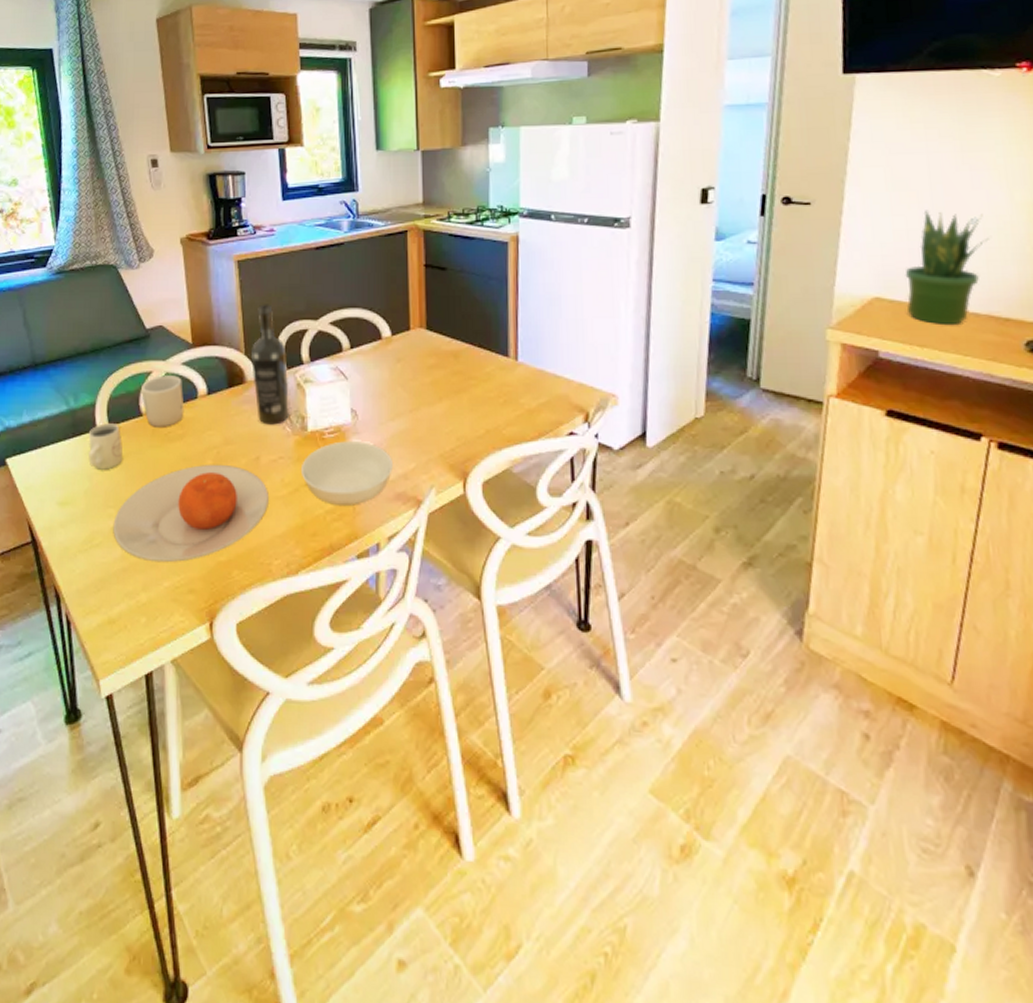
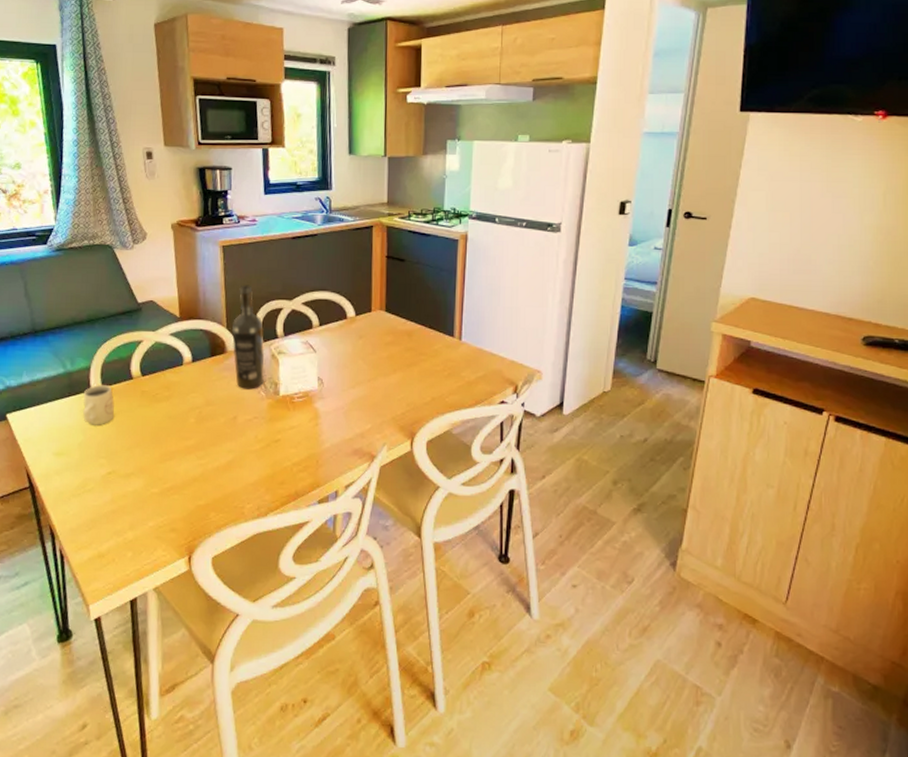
plate: present [113,464,268,563] -> none [104,422,244,506]
mug: present [141,375,185,427] -> none [133,344,171,390]
bowl: present [300,441,393,507] -> none [272,404,352,460]
planter: present [905,210,989,326] -> none [776,228,842,323]

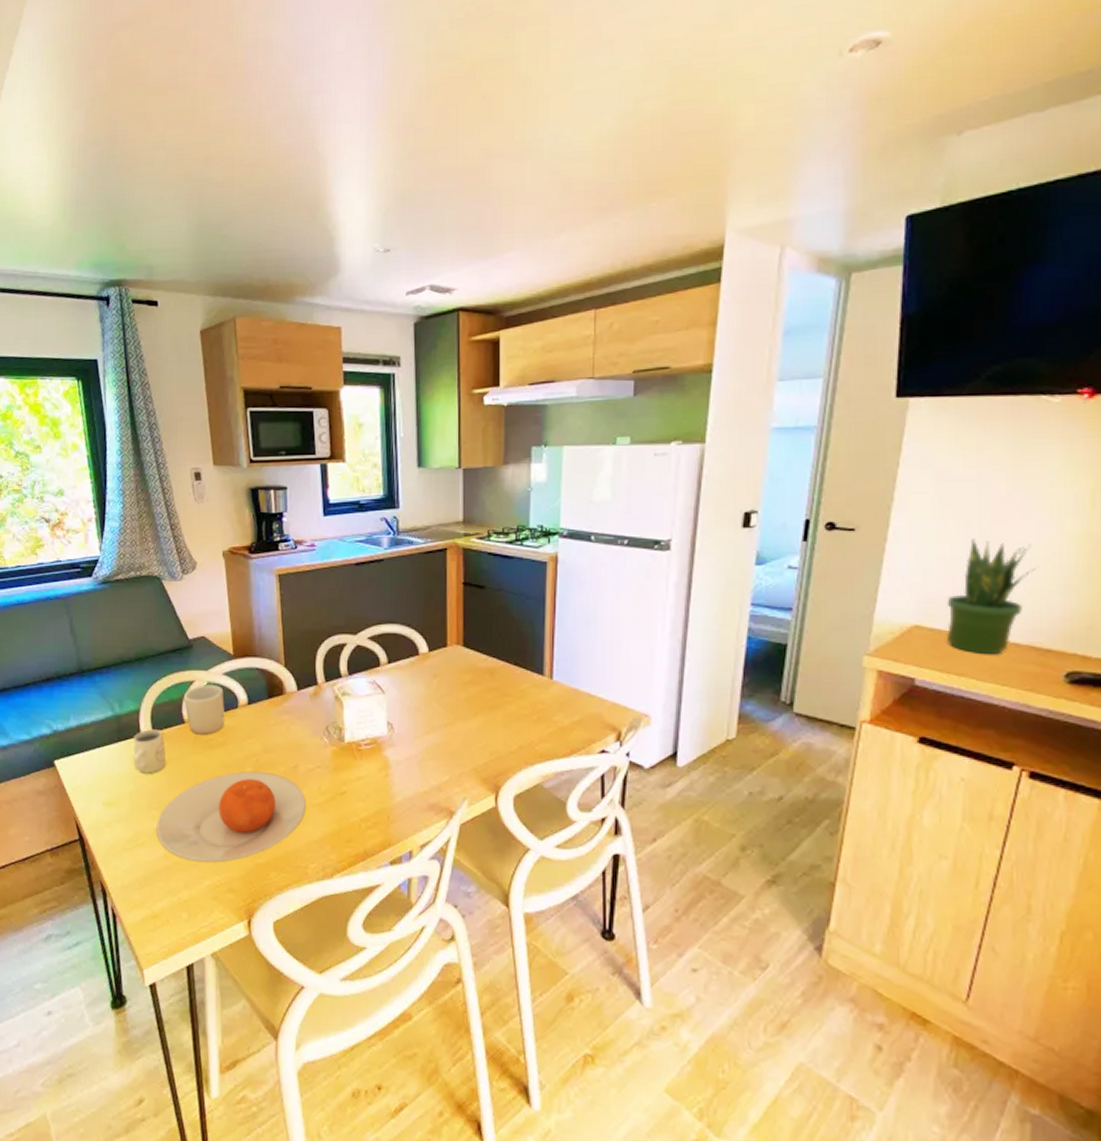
plate: none [104,422,244,506] -> present [156,771,306,863]
mug: none [133,344,171,390] -> present [184,685,226,735]
wine bottle: present [232,285,265,389] -> none [291,618,328,735]
planter: none [776,228,842,323] -> present [947,538,1036,656]

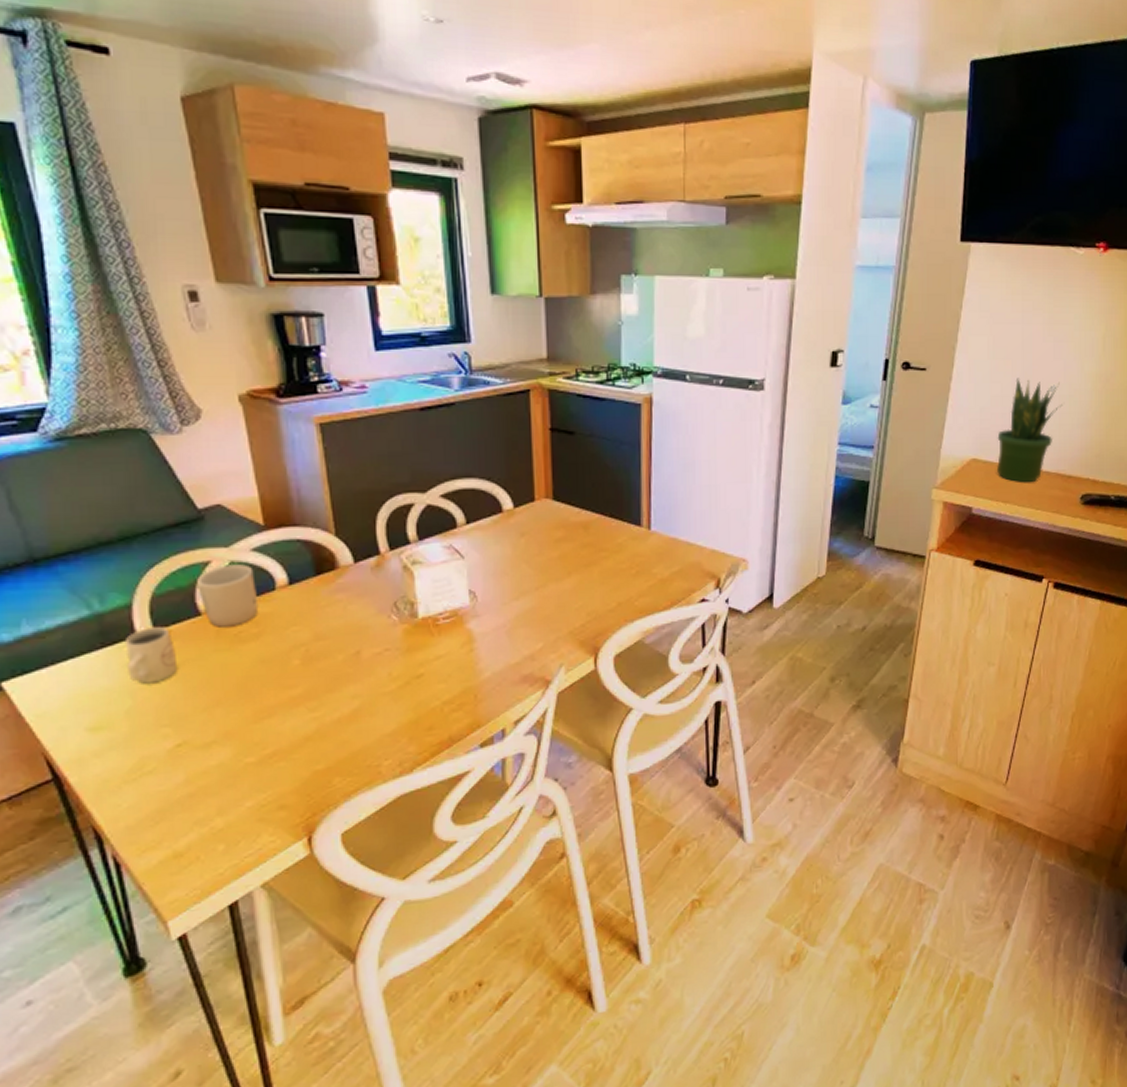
plate: present [156,771,306,863] -> none [170,663,374,782]

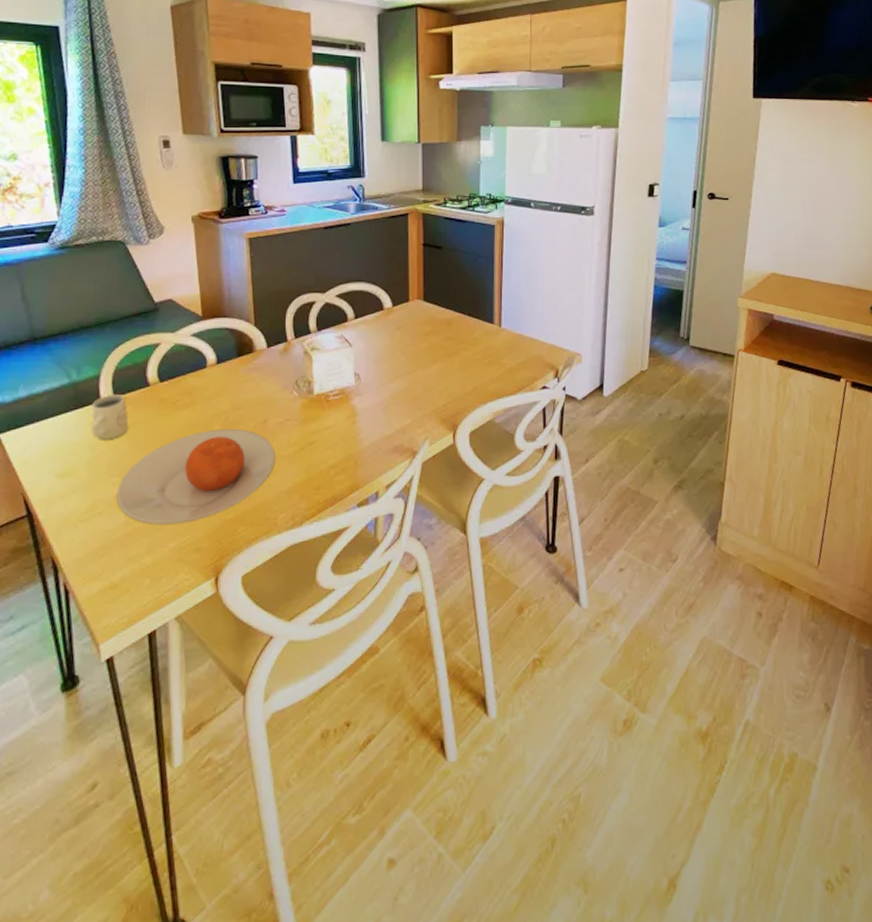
plate: none [170,663,374,782] -> present [116,428,275,526]
mug: present [197,564,259,627] -> none [149,346,193,396]
planter: present [997,377,1062,483] -> none [792,206,849,295]

